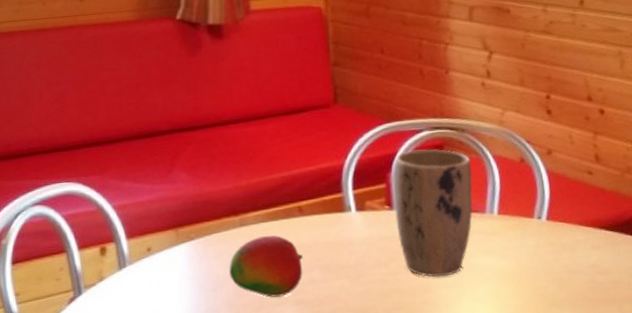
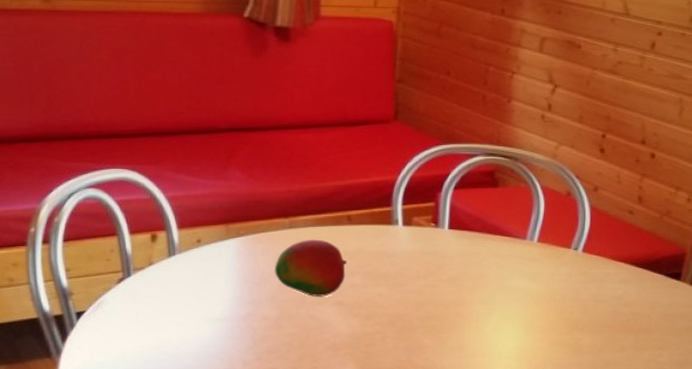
plant pot: present [393,148,473,277] -> none [440,173,520,294]

